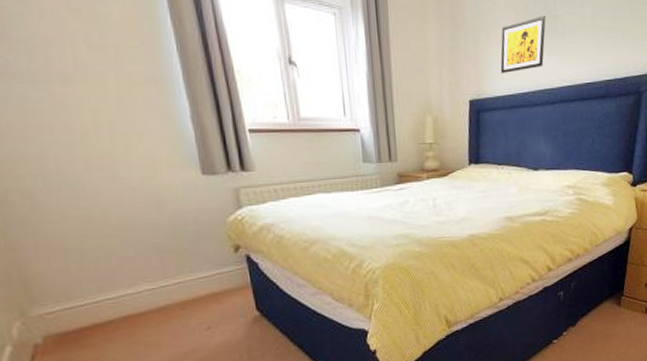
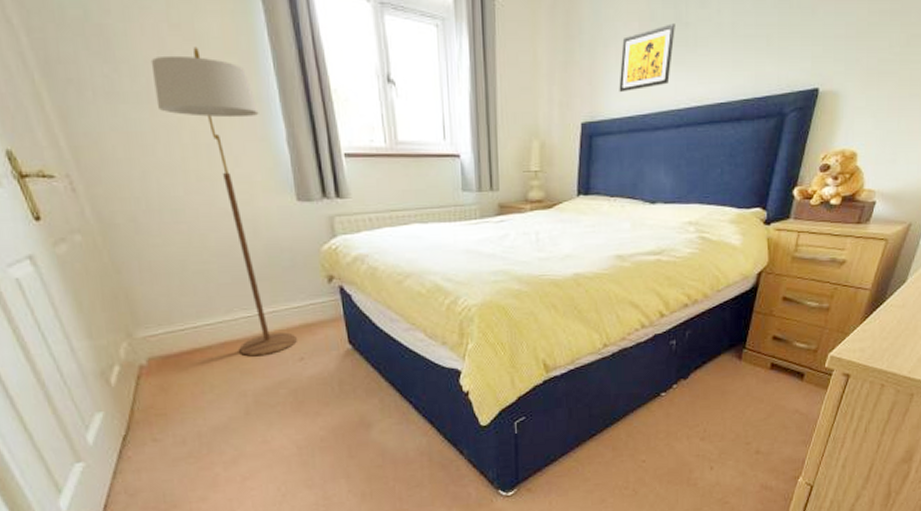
floor lamp: none [49,29,204,329] -> present [150,47,297,357]

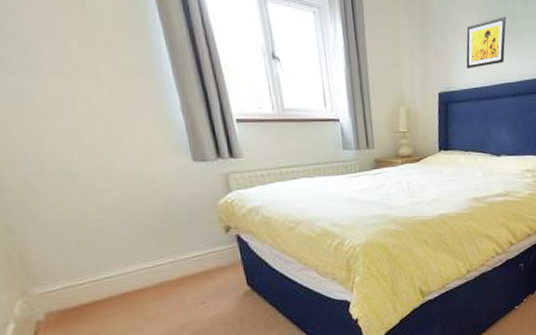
floor lamp: present [150,47,297,357] -> none [41,24,198,305]

